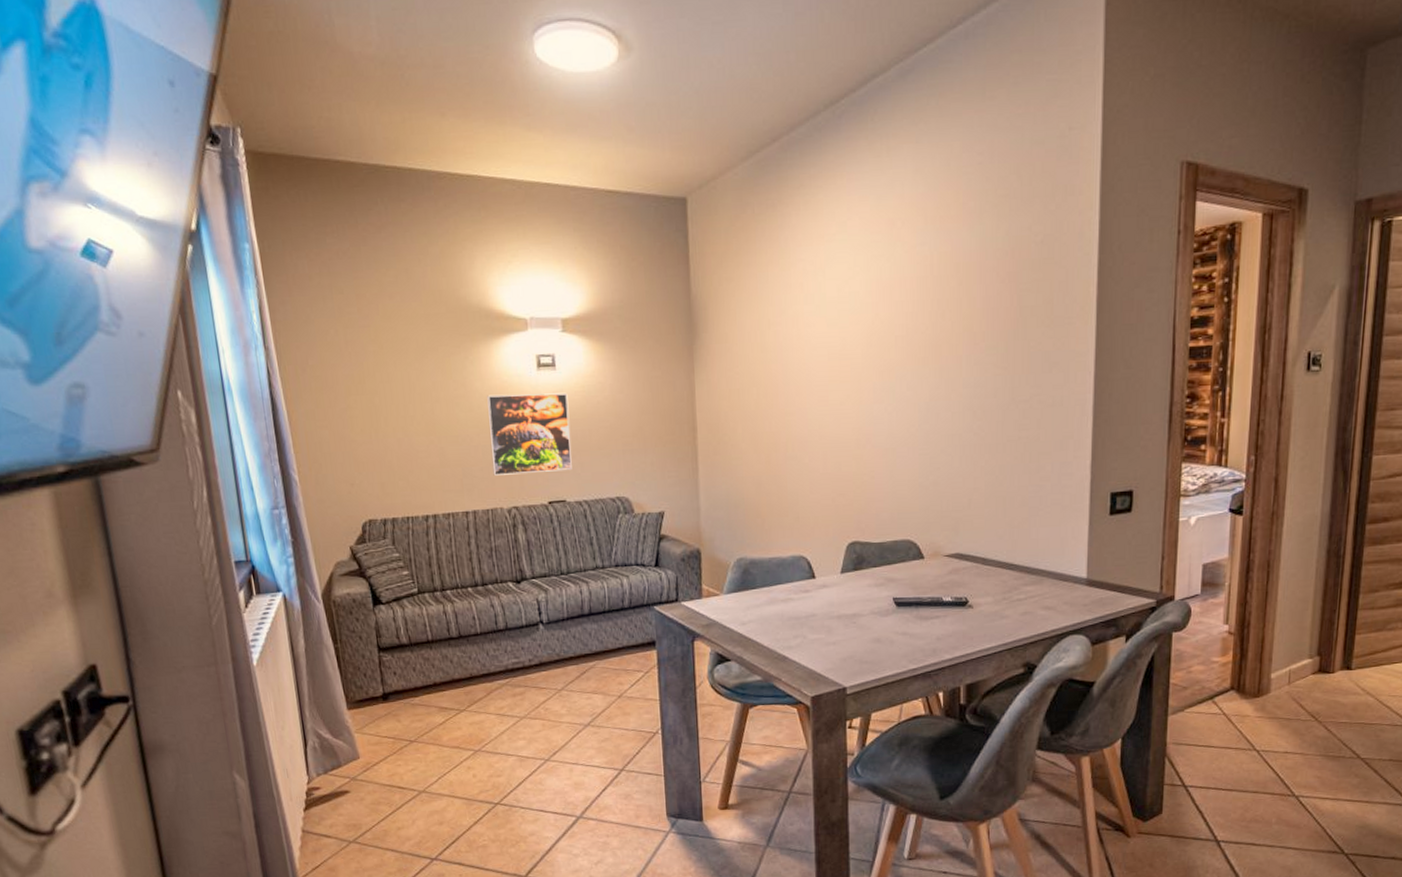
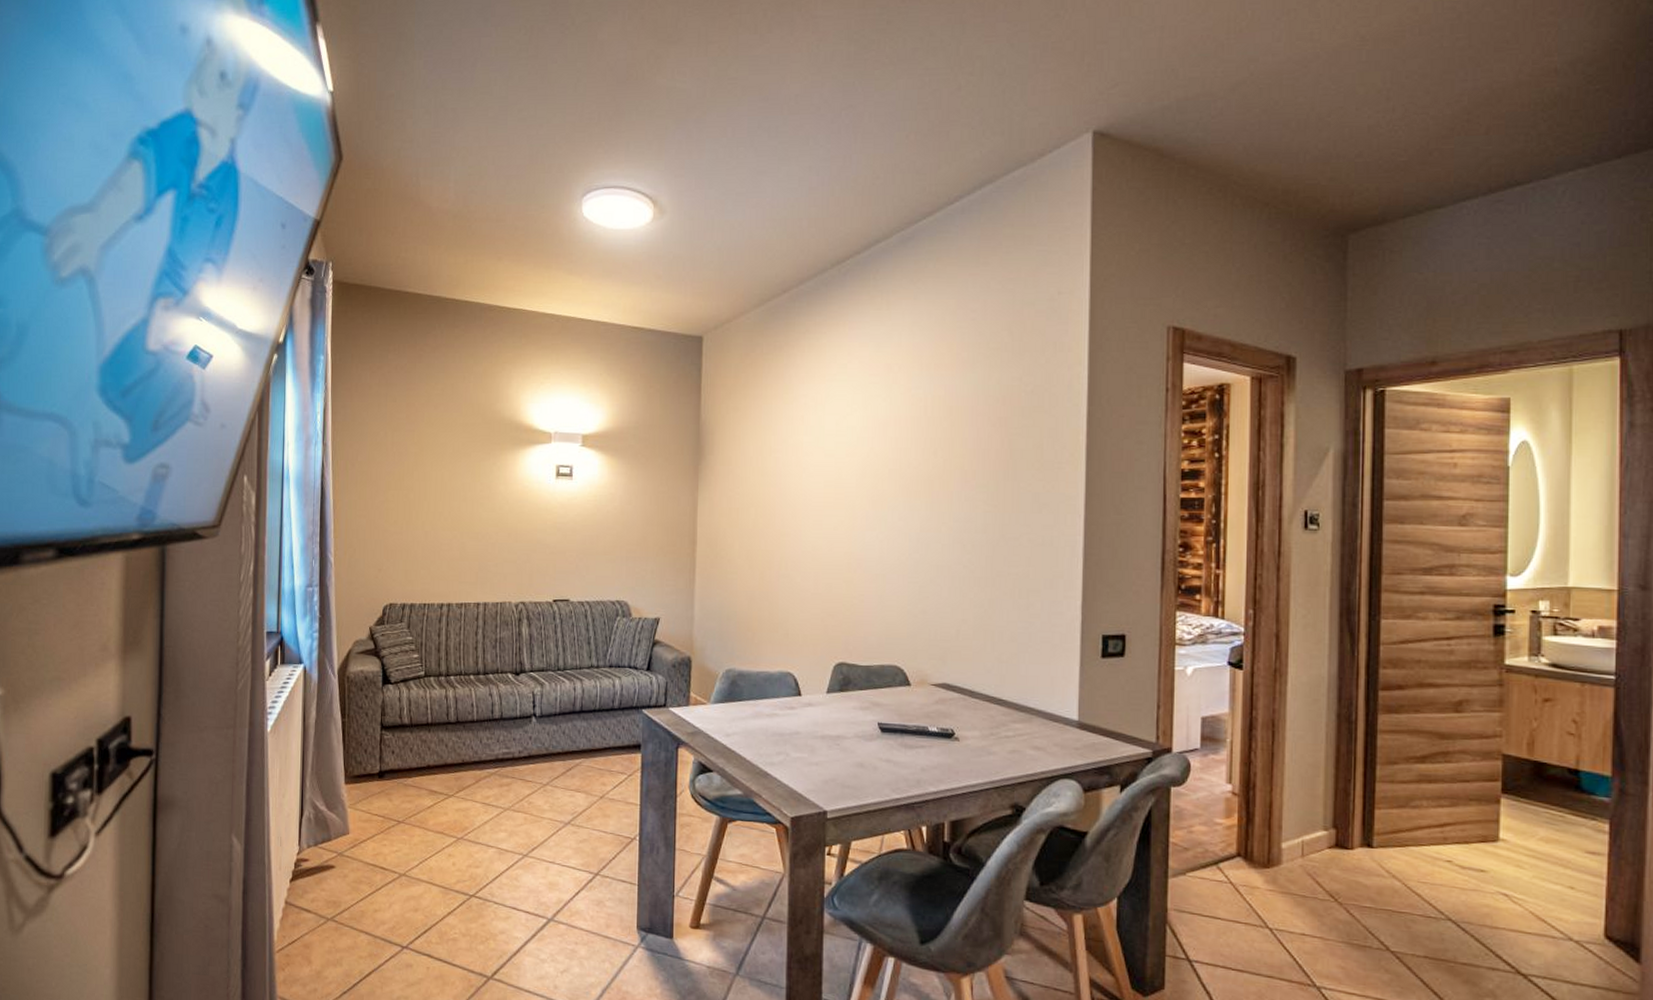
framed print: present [487,393,572,476] -> none [506,498,581,572]

